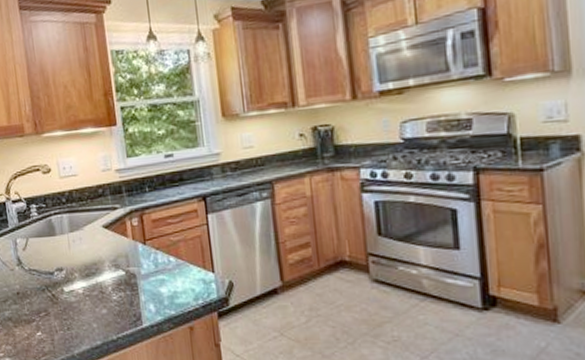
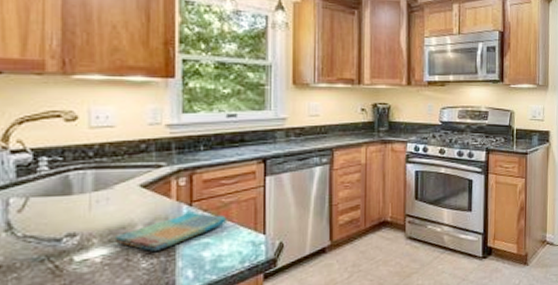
dish towel: none [90,249,178,287] -> present [114,211,228,253]

